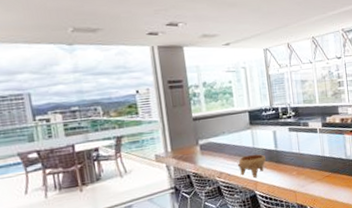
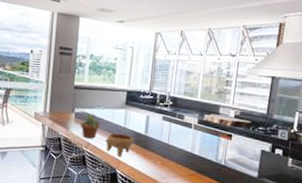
potted plant: none [207,141,230,168] -> present [79,112,102,139]

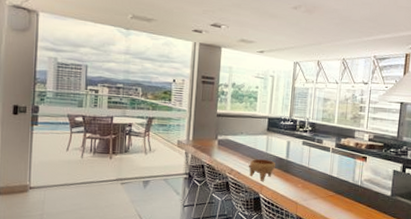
potted plant: present [79,112,102,139] -> none [222,139,245,165]

